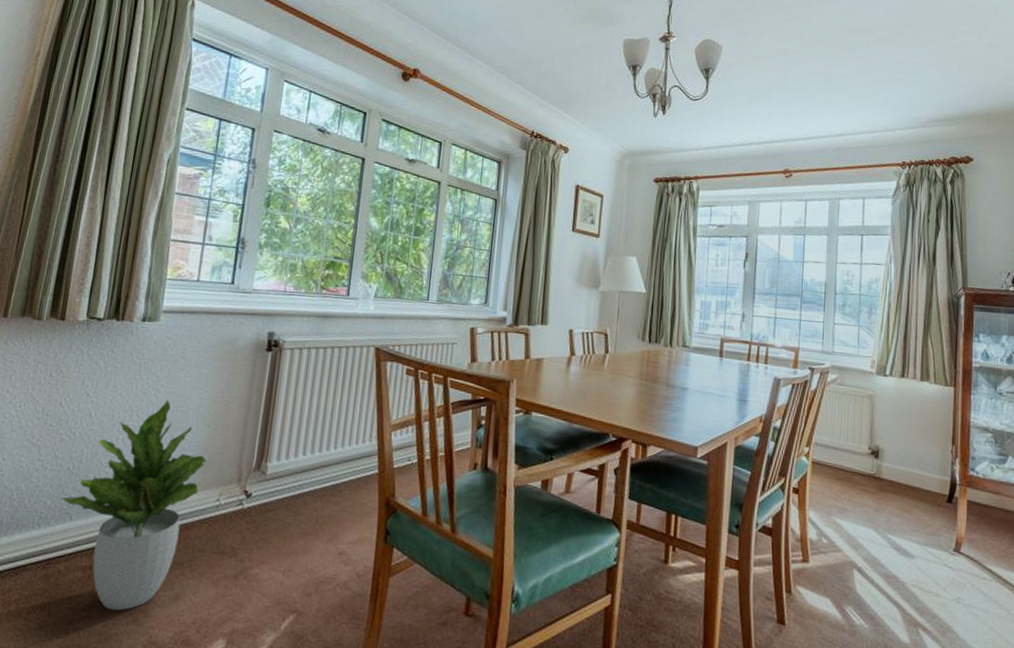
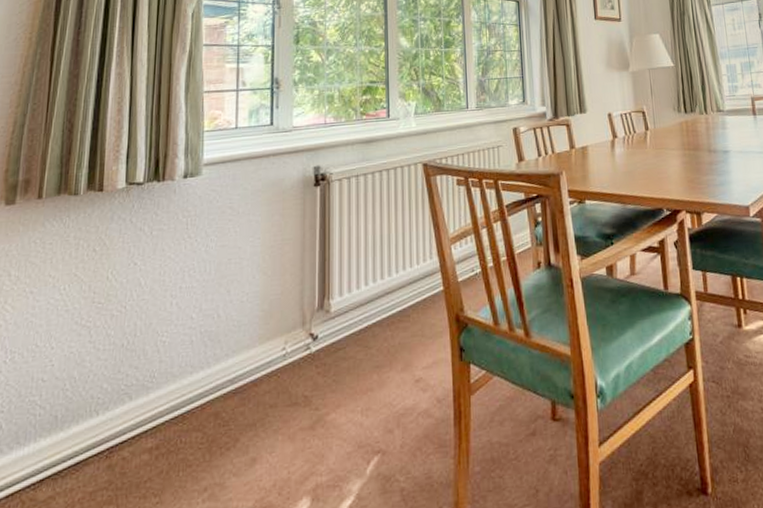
potted plant: present [60,400,207,611] -> none [116,254,267,490]

